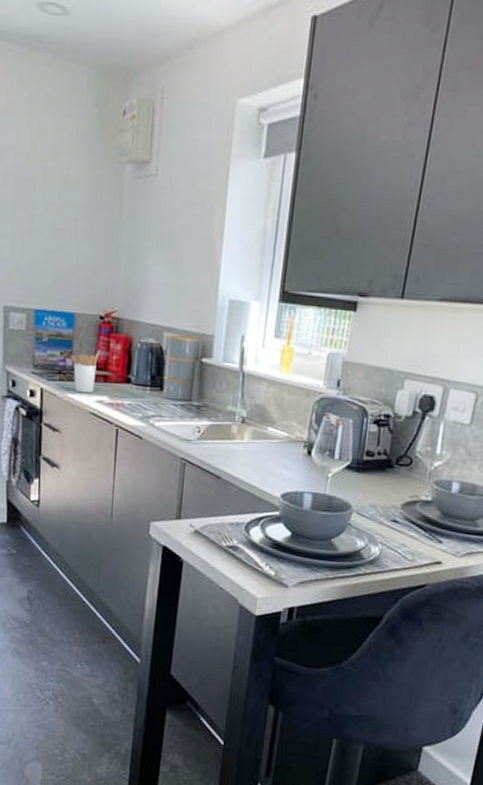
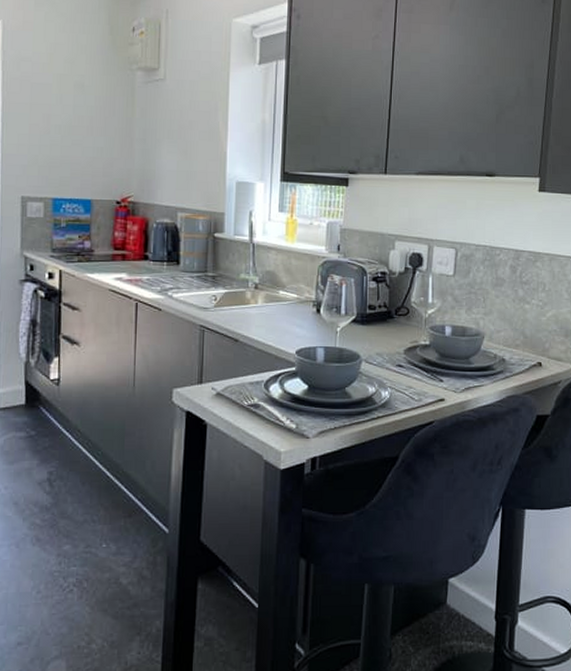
utensil holder: present [70,352,99,393] -> none [88,233,116,272]

